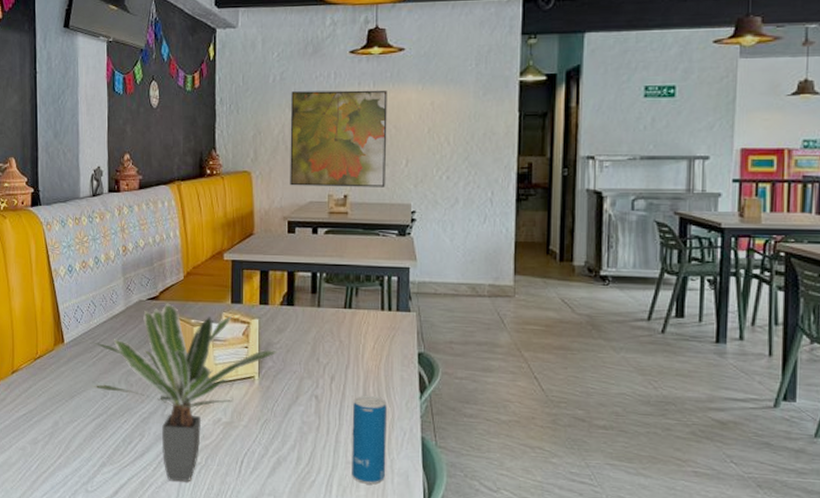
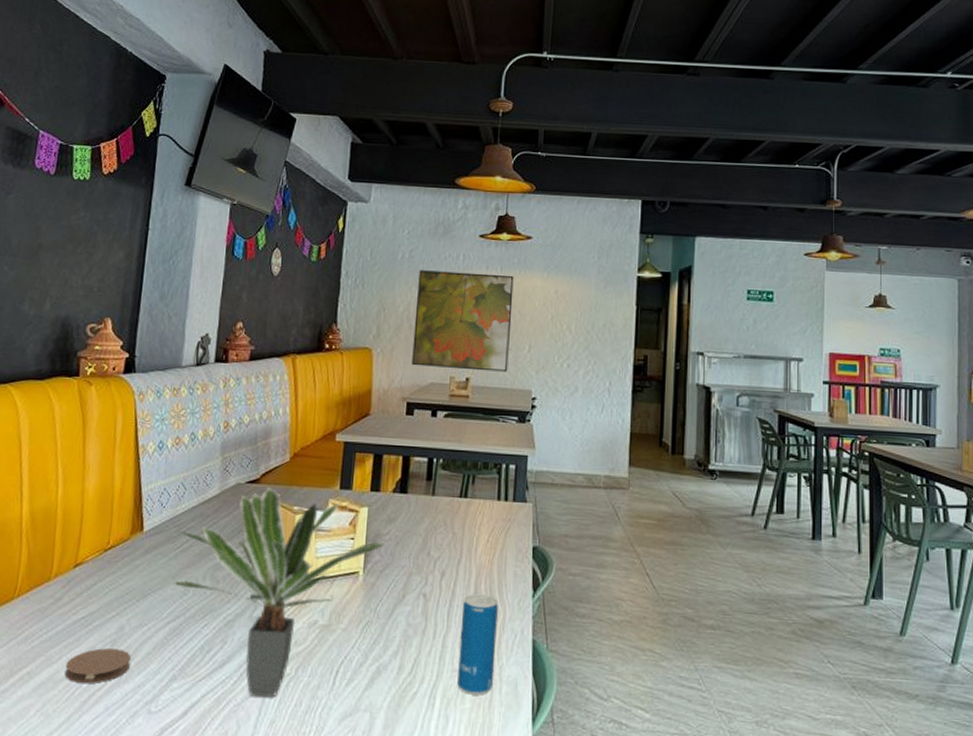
coaster: none [15,439,67,467] -> present [64,648,131,683]

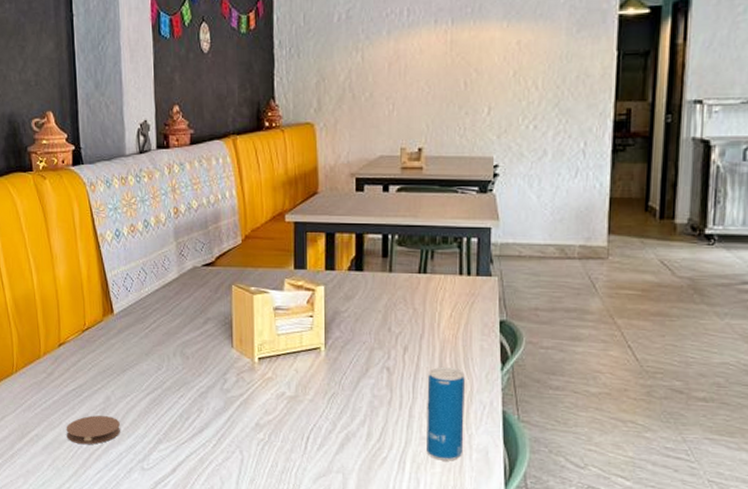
potted plant: present [170,487,389,698] -> none [139,269,348,460]
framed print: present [412,270,514,372] -> none [357,28,468,139]

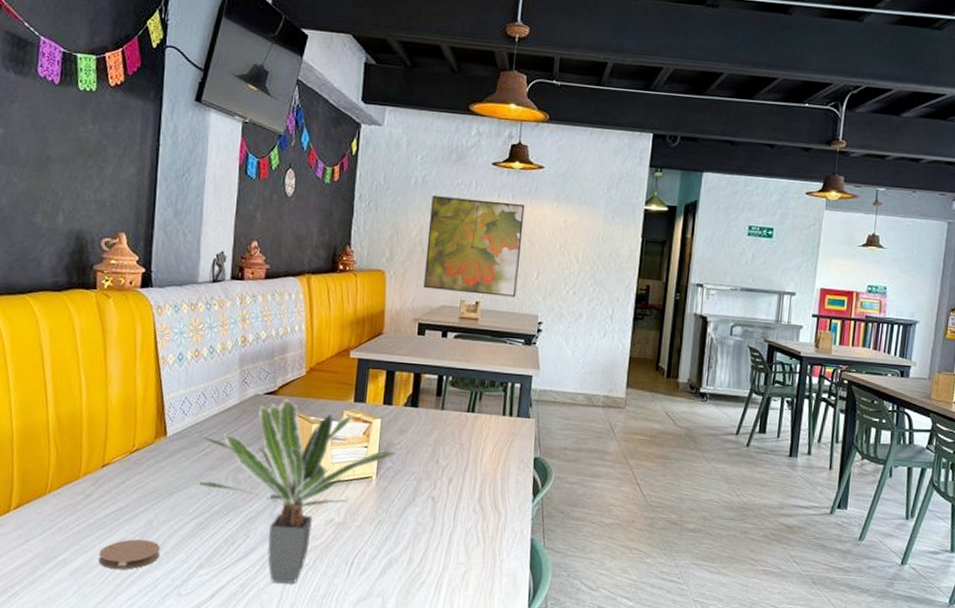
potted plant: none [139,269,348,460] -> present [194,398,400,584]
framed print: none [357,28,468,139] -> present [423,195,525,297]
beverage can: present [426,366,465,461] -> none [462,497,501,585]

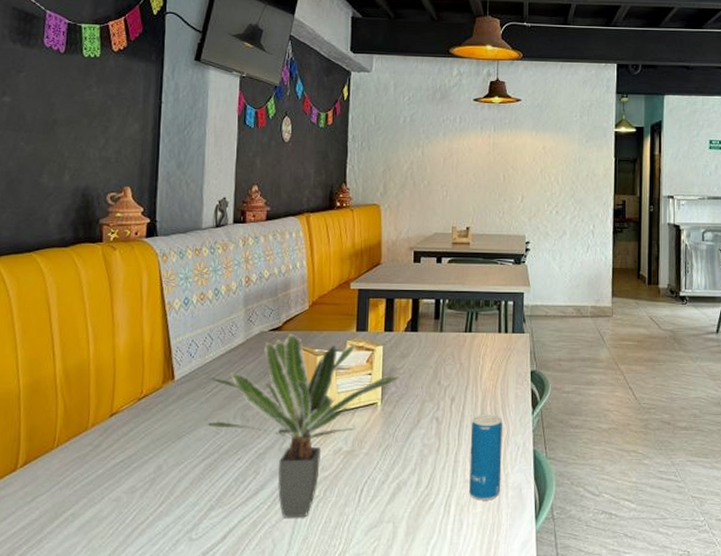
coaster: present [98,539,160,570] -> none [107,486,170,519]
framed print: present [423,195,525,297] -> none [417,132,506,220]
beverage can: none [462,497,501,585] -> present [469,413,502,501]

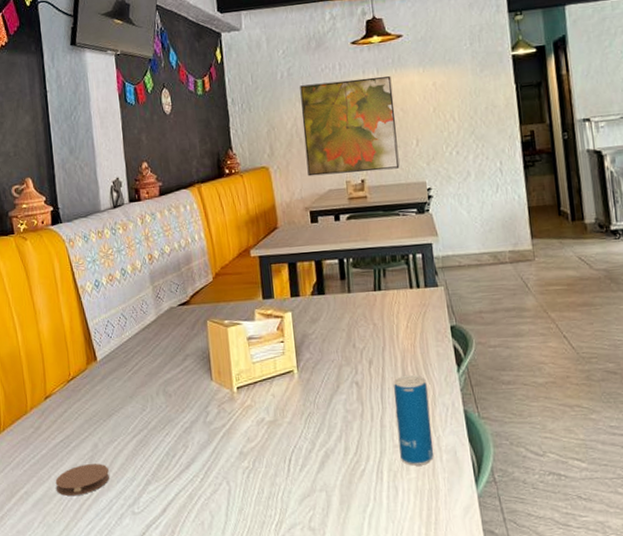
coaster: none [107,486,170,519] -> present [55,463,109,496]
potted plant: present [201,333,403,518] -> none [121,306,316,490]
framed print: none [417,132,506,220] -> present [300,76,400,177]

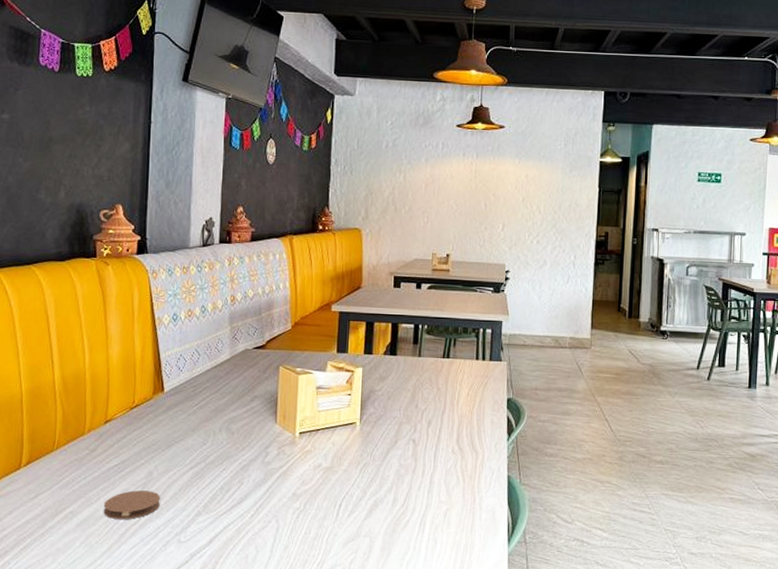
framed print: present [300,76,400,177] -> none [397,157,489,249]
beverage can: present [393,374,433,466] -> none [444,438,478,522]

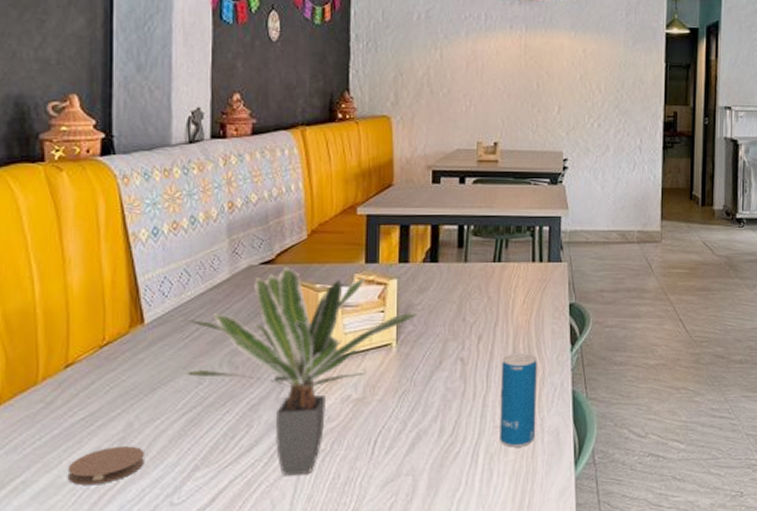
potted plant: none [189,352,381,528] -> present [177,267,421,476]
beverage can: none [444,438,478,522] -> present [500,352,537,448]

